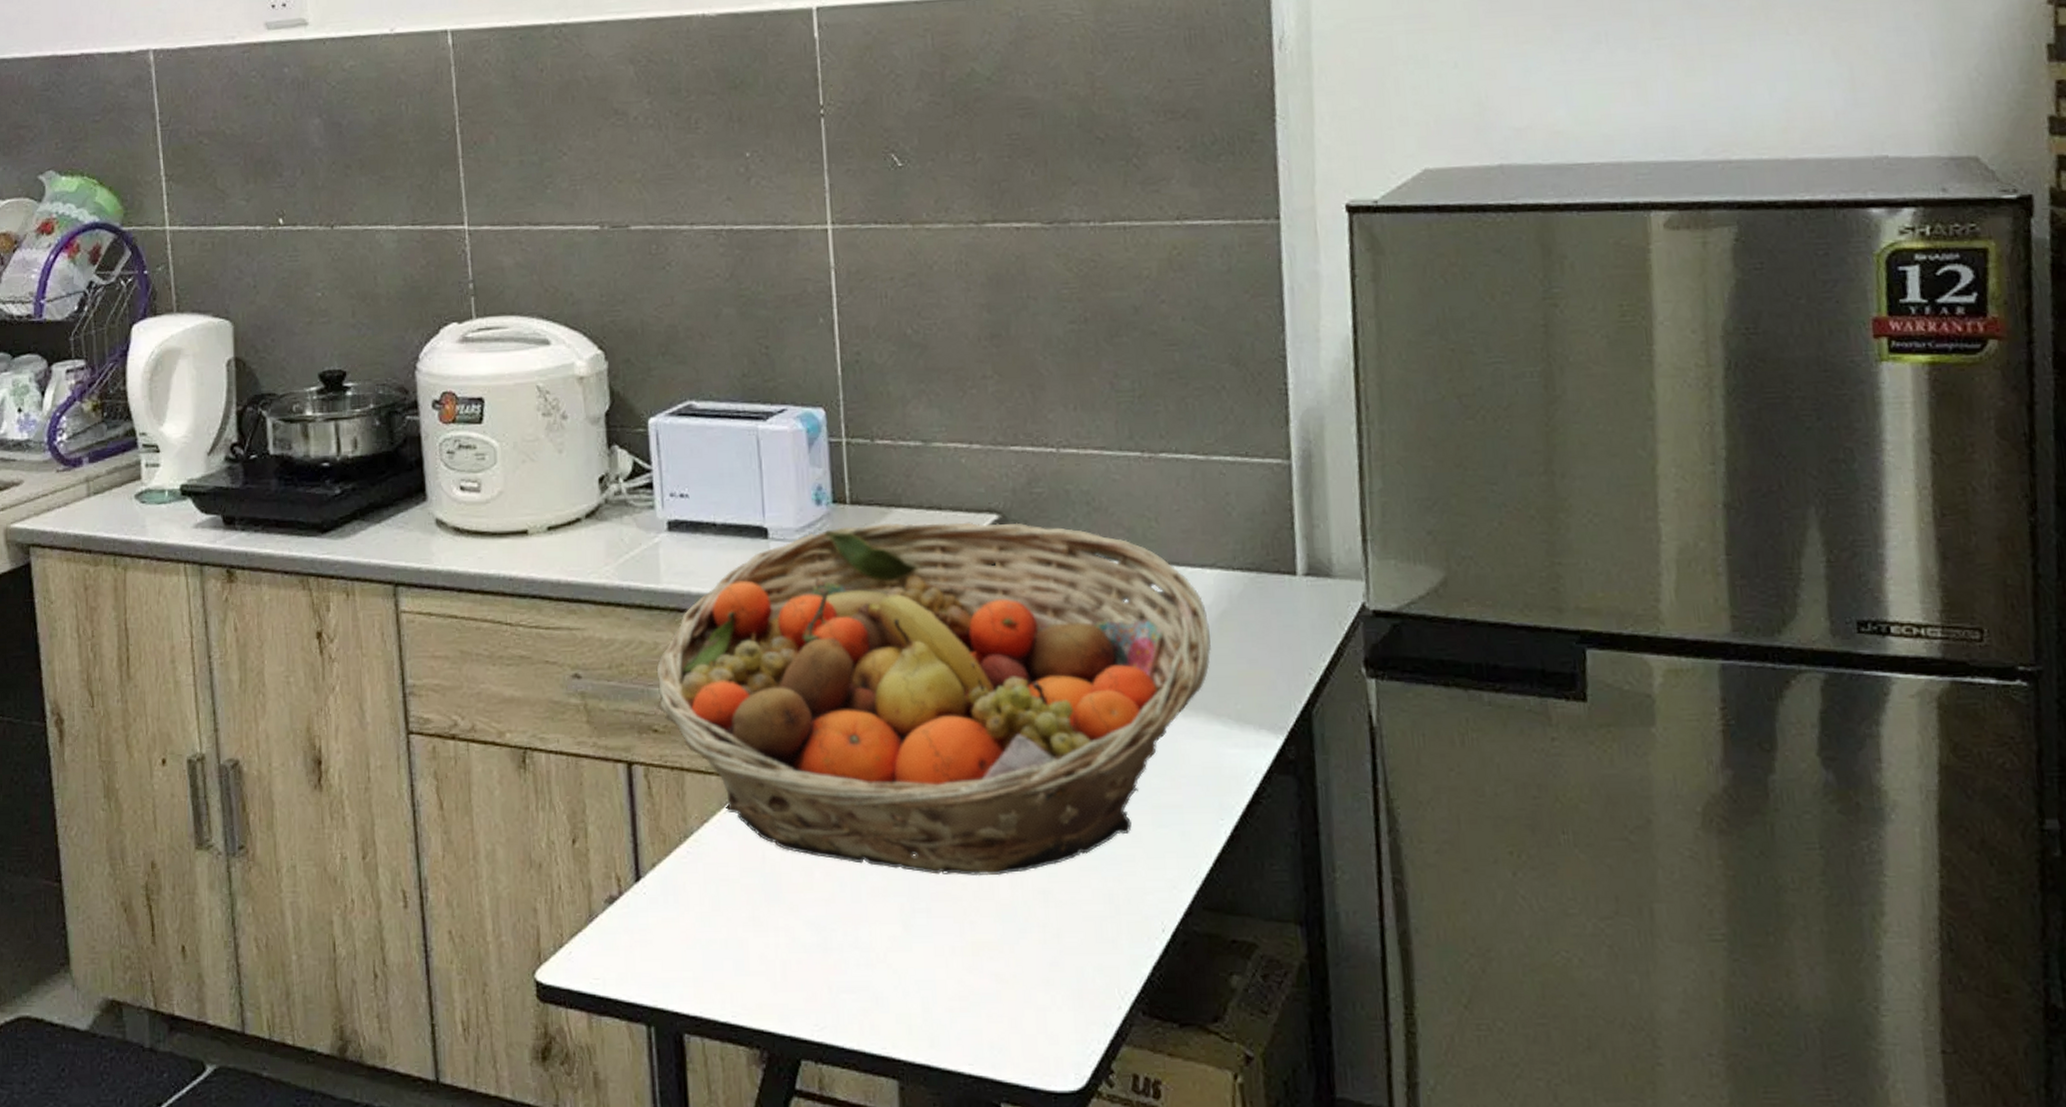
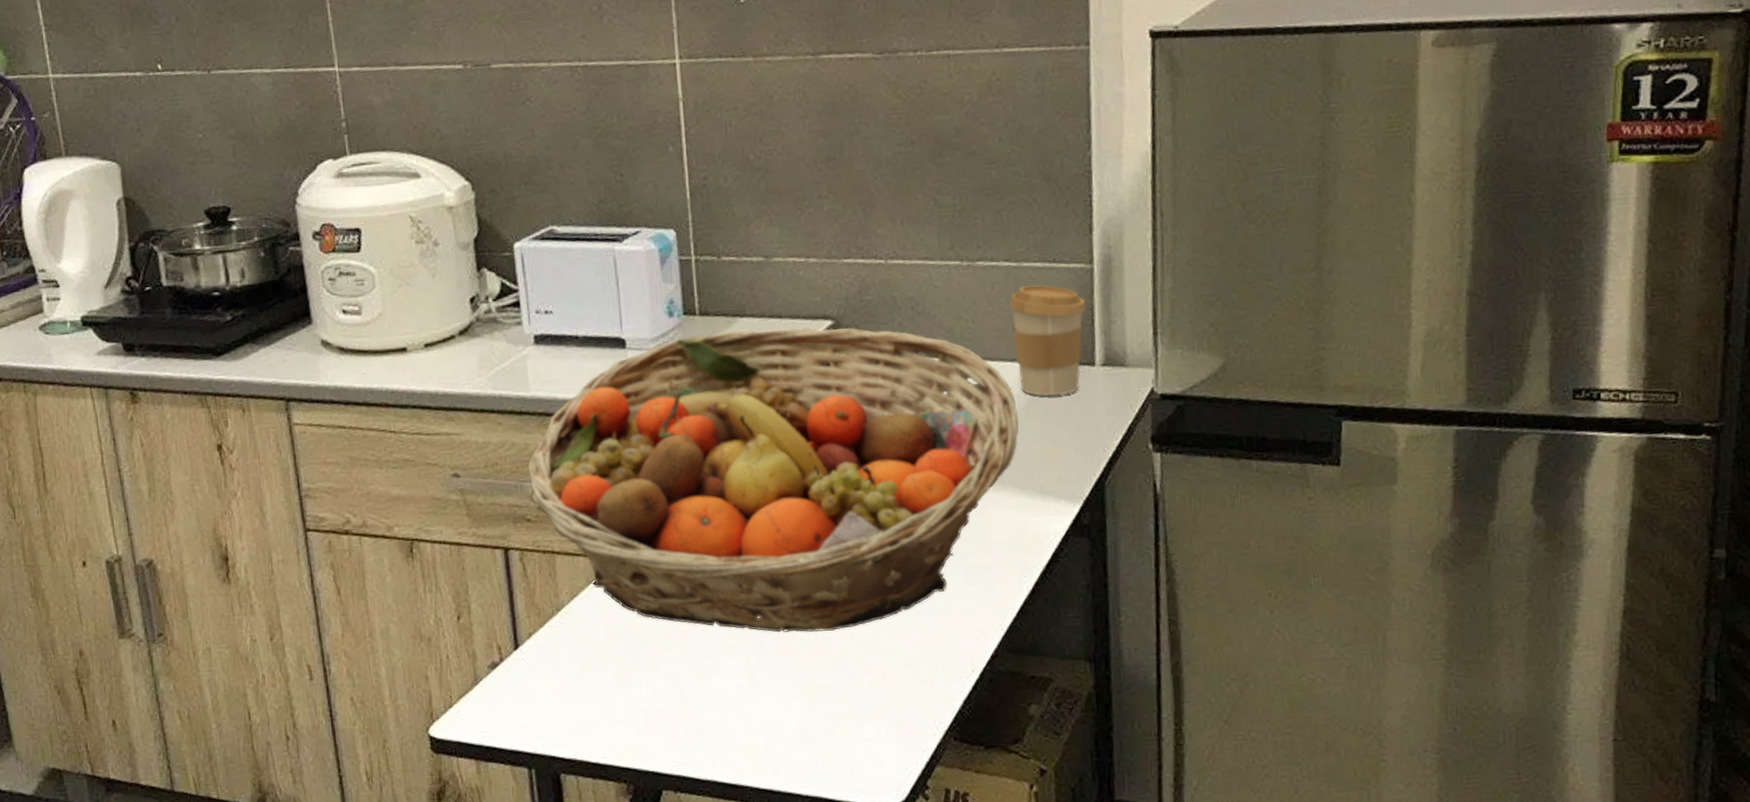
coffee cup: none [1197,482,1285,609] -> present [1009,285,1086,396]

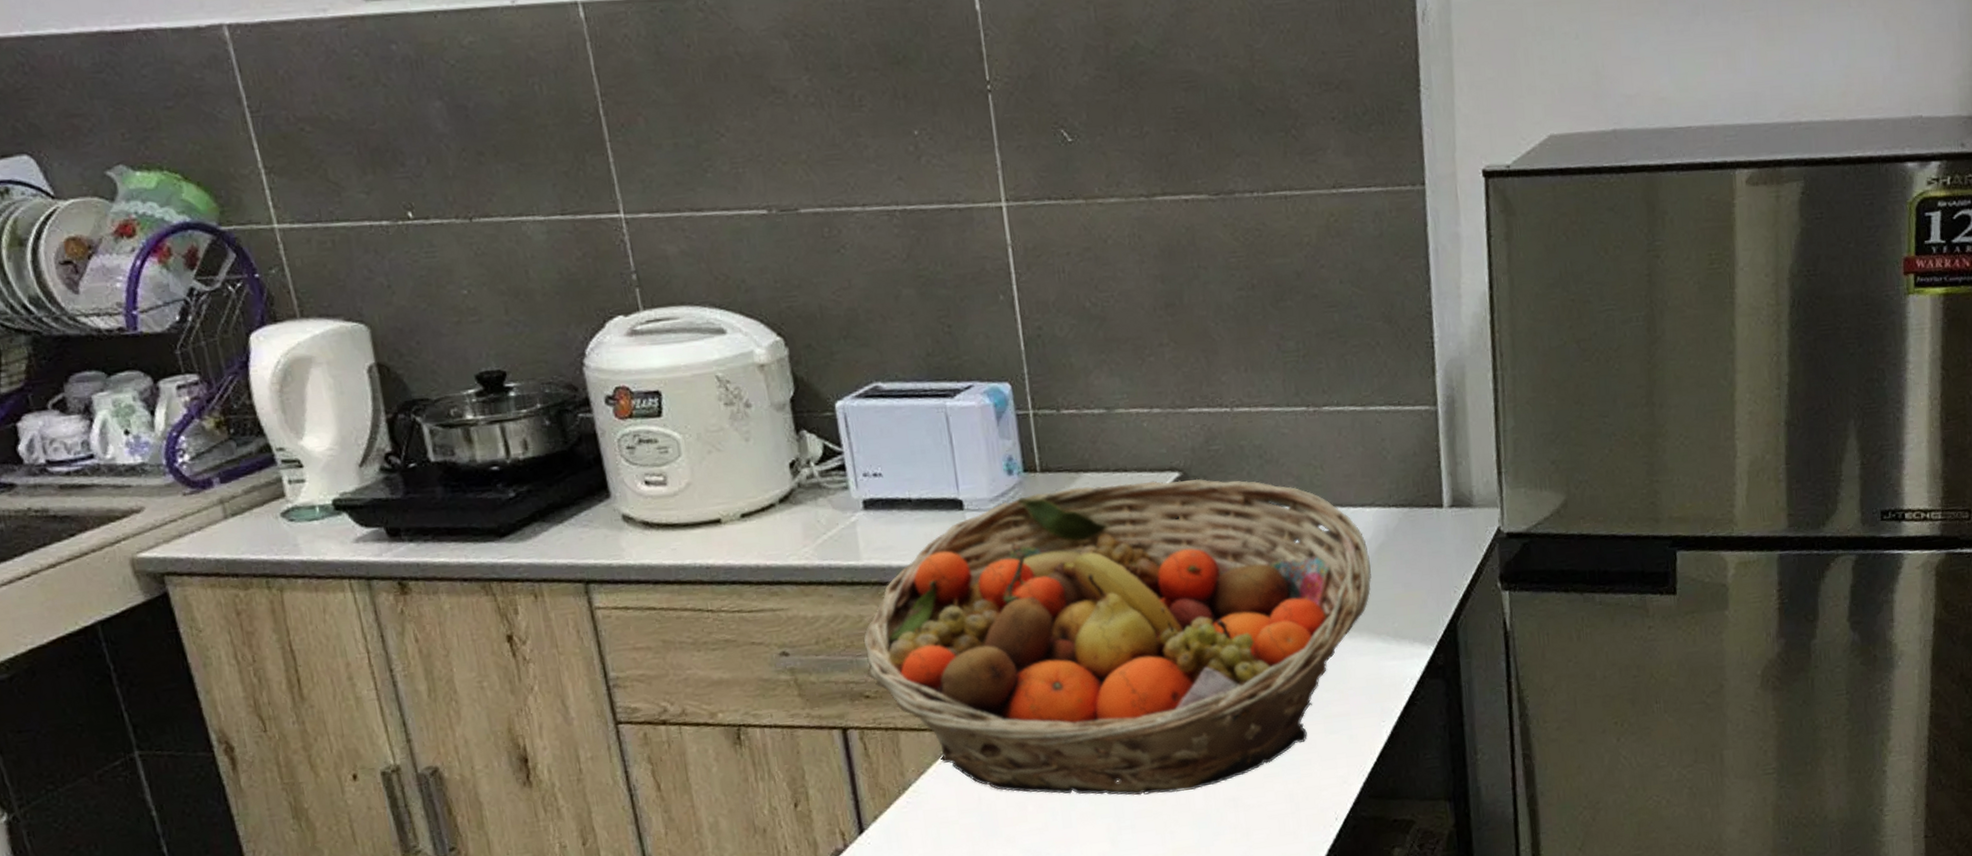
coffee cup: present [1009,285,1086,396] -> none [1357,429,1432,540]

